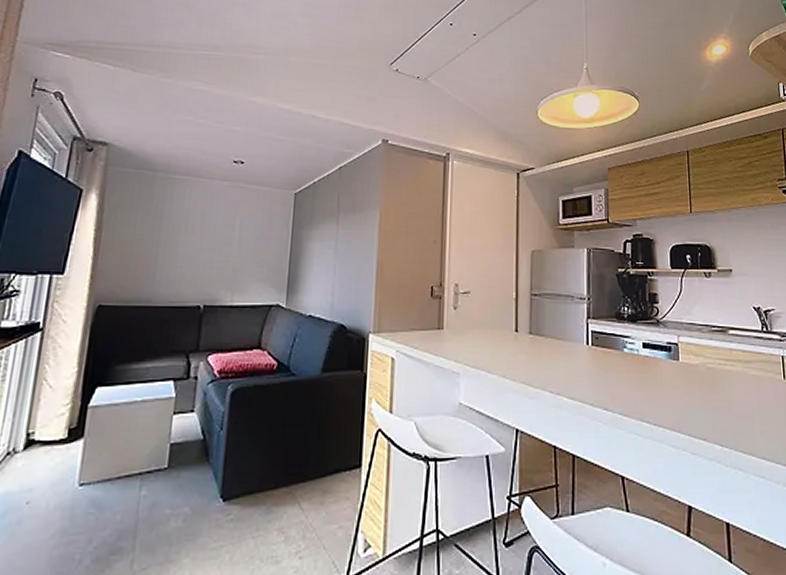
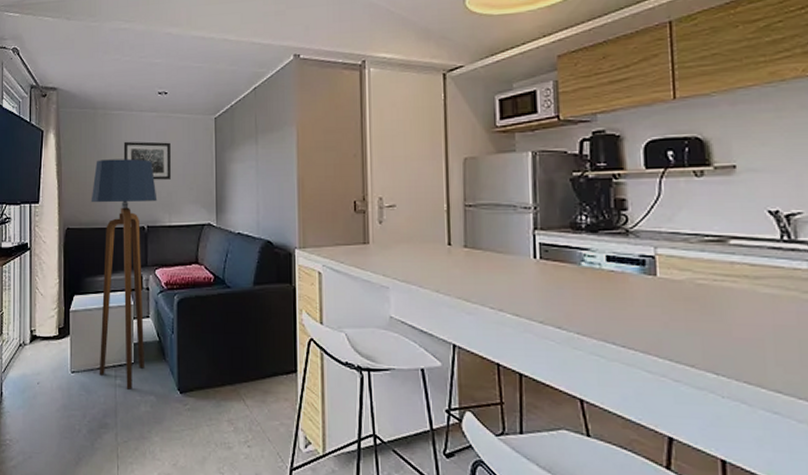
floor lamp: none [118,228,220,502] -> present [91,158,158,390]
wall art: none [183,209,242,255] -> present [123,141,171,180]

